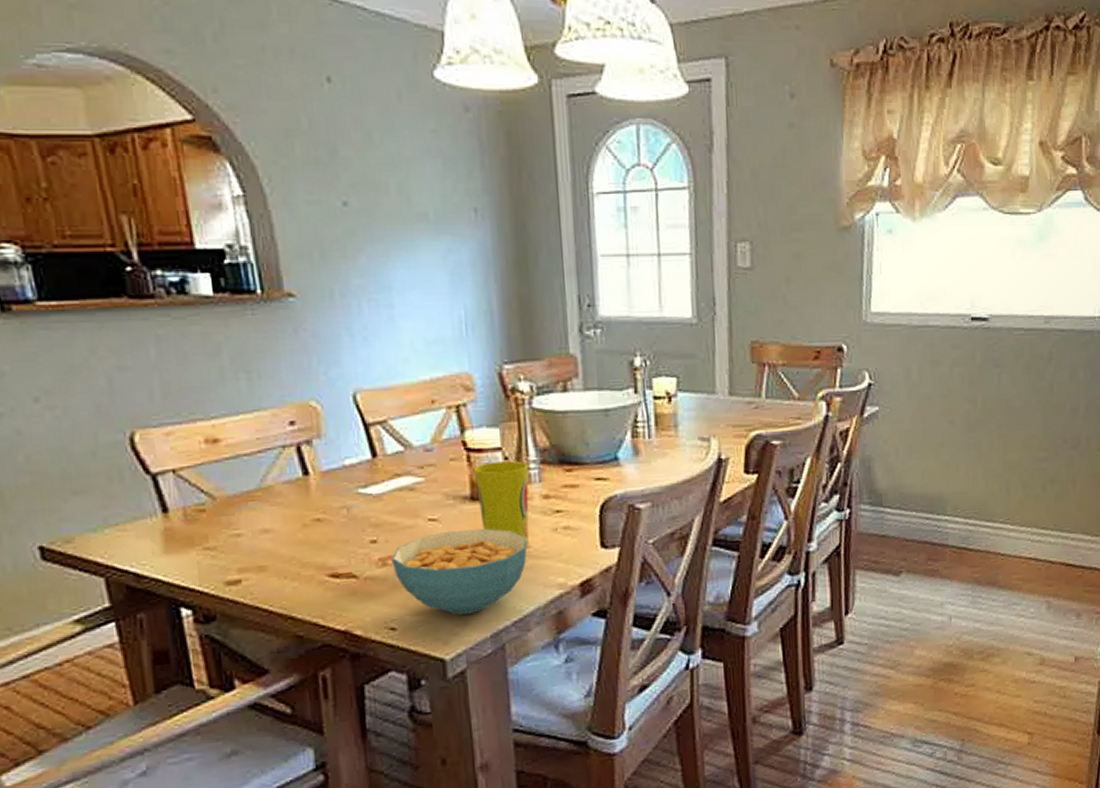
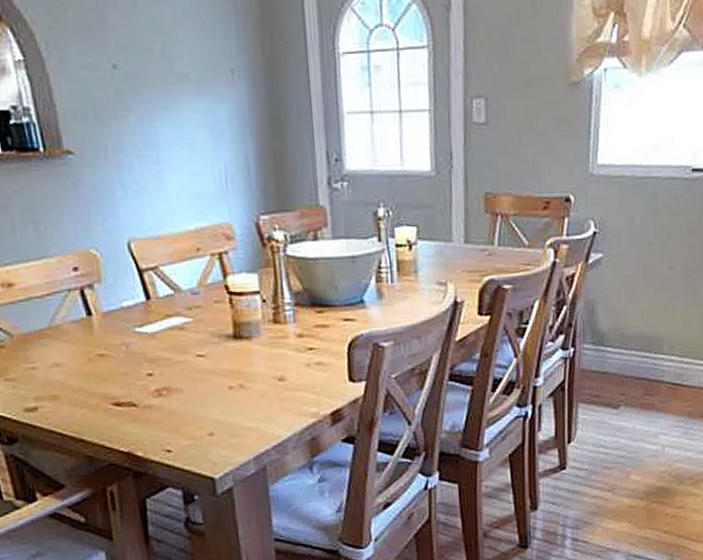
cereal bowl: present [391,528,528,615] -> none [166,363,284,440]
cup: present [473,461,529,543] -> none [235,303,286,377]

